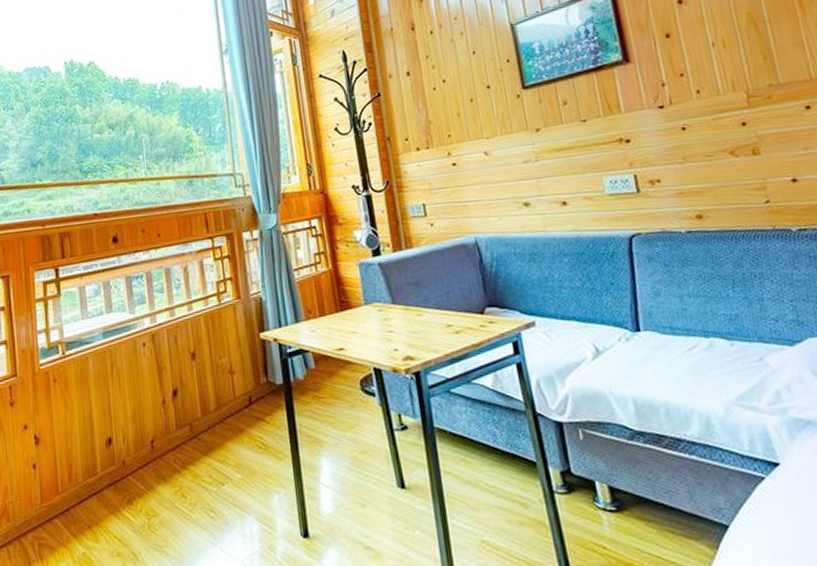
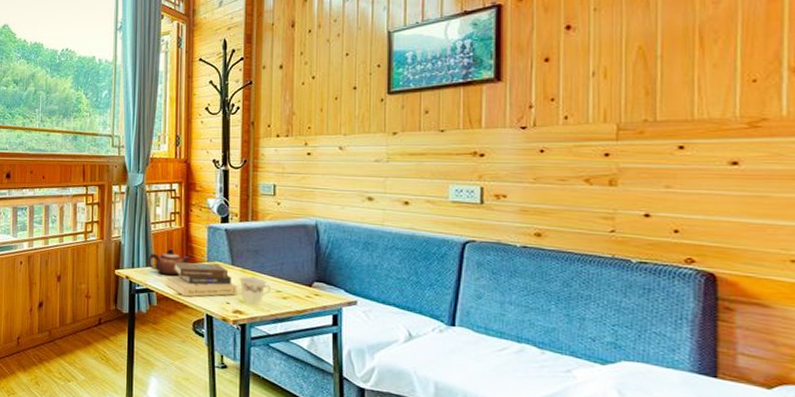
teapot: none [295,295,346,330] -> present [147,248,191,276]
books: none [321,305,405,351] -> present [166,262,238,297]
teacup: none [403,314,441,349] -> present [239,277,270,307]

